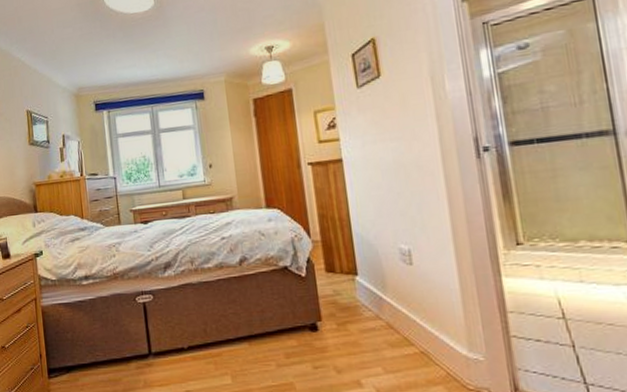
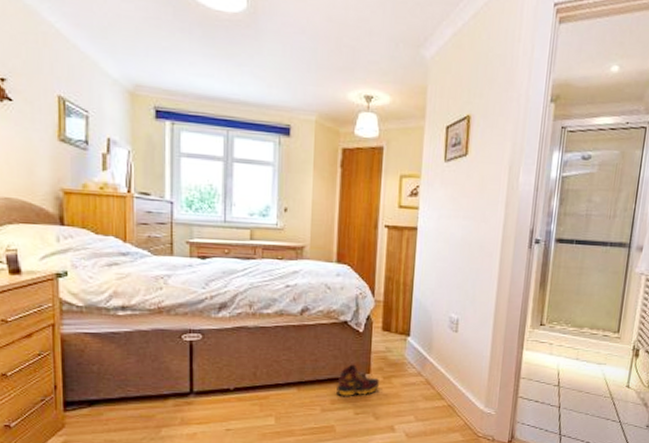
shoe: none [287,312,335,350] -> present [335,364,380,397]

